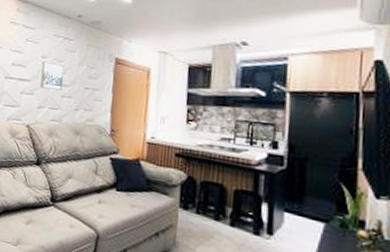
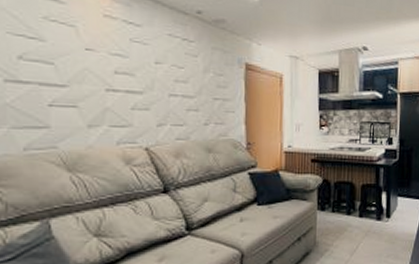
wall art: present [40,61,64,90] -> none [157,67,187,103]

